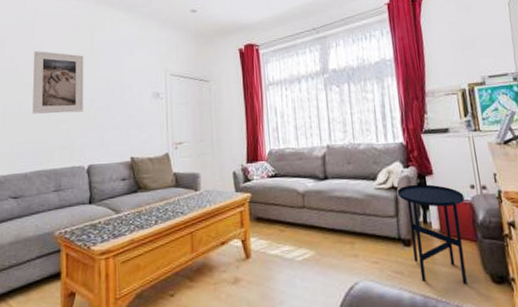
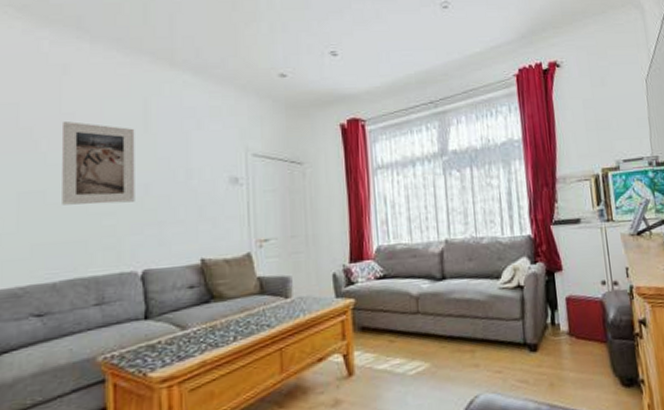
side table: present [397,184,468,285] -> none [523,281,596,390]

